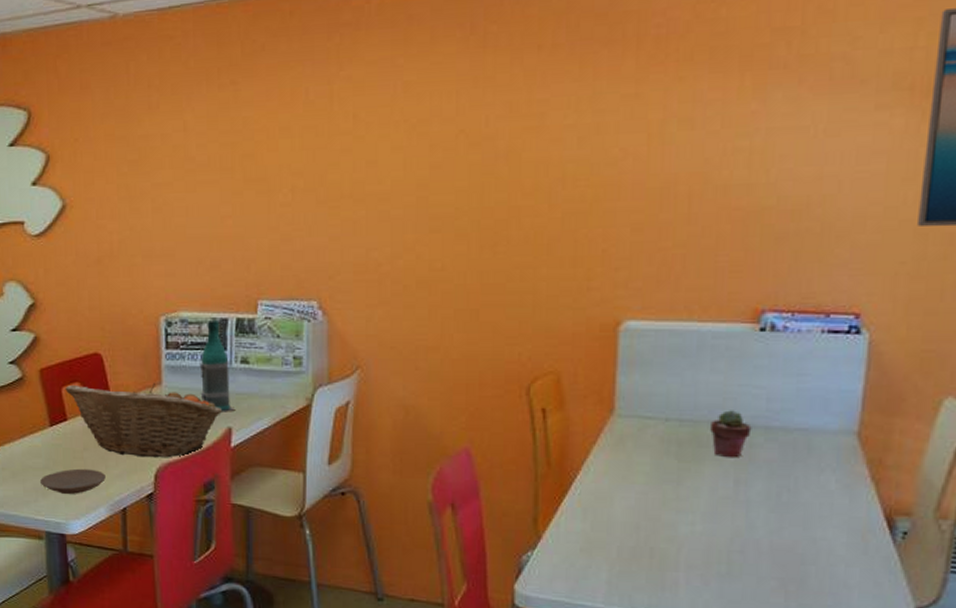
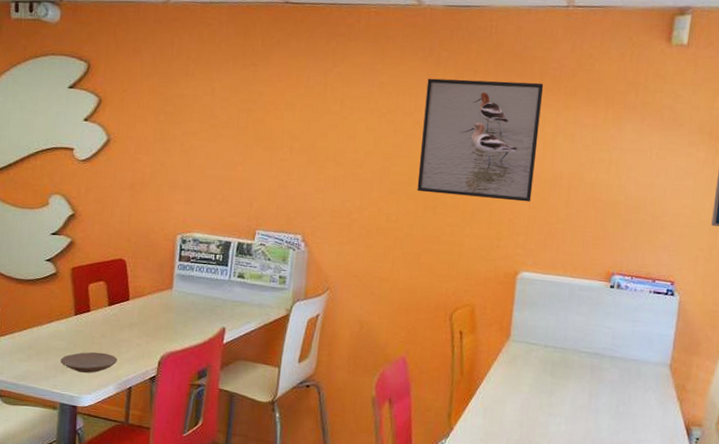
fruit basket: present [65,383,223,458] -> none [91,282,220,349]
bottle: present [199,319,234,412] -> none [203,241,229,315]
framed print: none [467,49,643,226] -> present [417,78,544,202]
potted succulent: present [710,410,752,458] -> none [574,342,602,378]

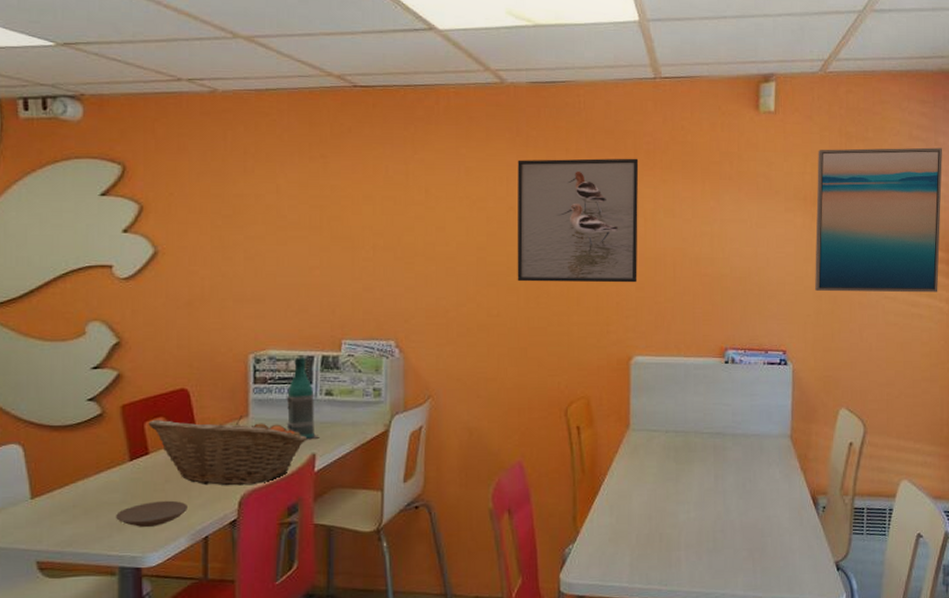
fruit basket: none [91,282,220,349] -> present [148,415,308,486]
bottle: none [203,241,229,315] -> present [286,357,318,440]

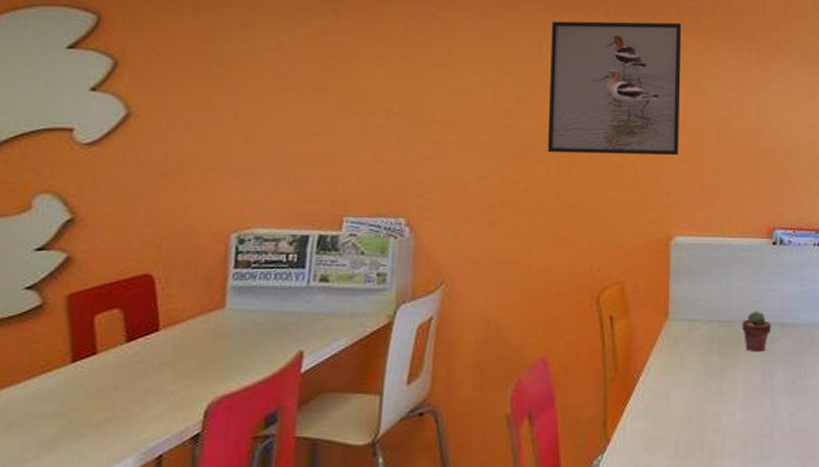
plate: present [116,500,187,527] -> none [46,411,140,446]
fruit basket: present [148,415,308,486] -> none [99,306,295,392]
bottle: present [286,357,318,440] -> none [270,236,308,335]
potted succulent: none [697,423,724,459] -> present [742,311,772,353]

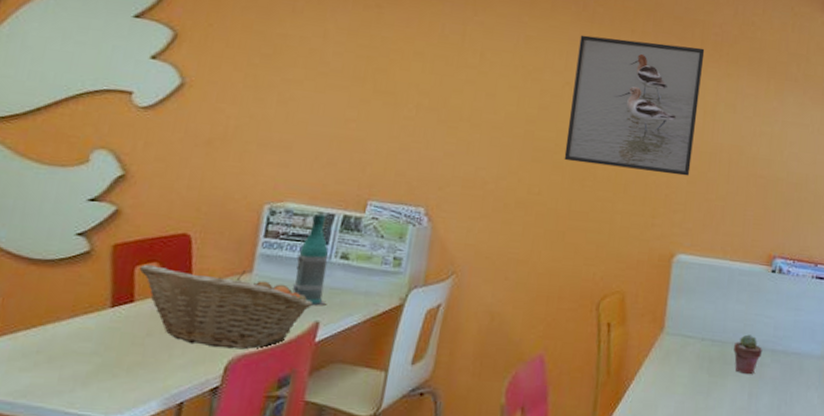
fruit basket: none [99,306,295,392] -> present [139,264,313,350]
bottle: none [270,236,308,335] -> present [291,213,329,306]

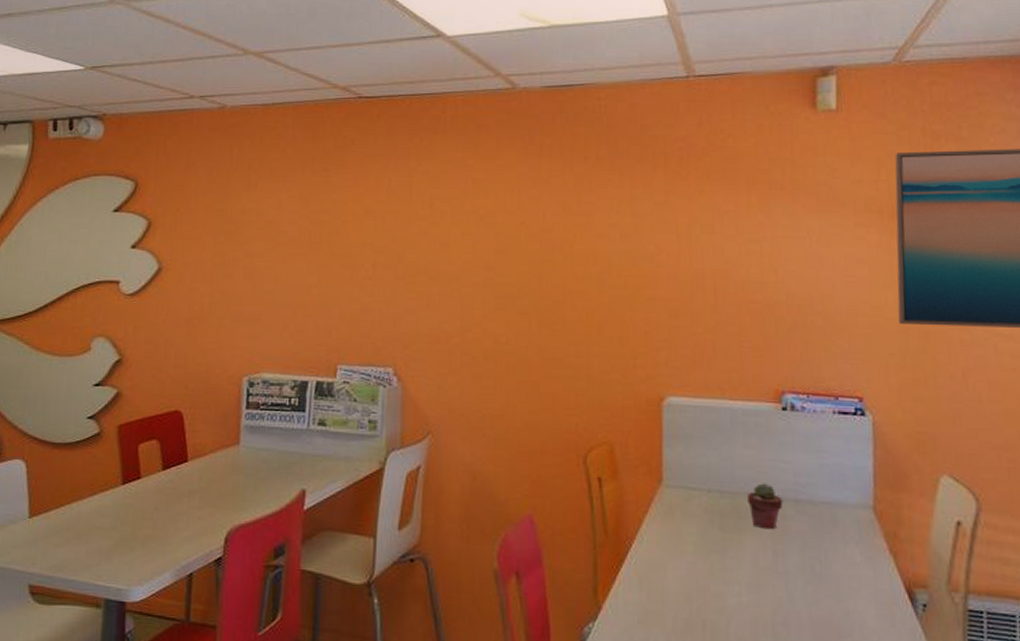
fruit basket: present [139,264,313,350] -> none [142,441,298,520]
bottle: present [291,213,329,306] -> none [276,381,309,474]
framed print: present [564,35,705,176] -> none [528,166,670,309]

